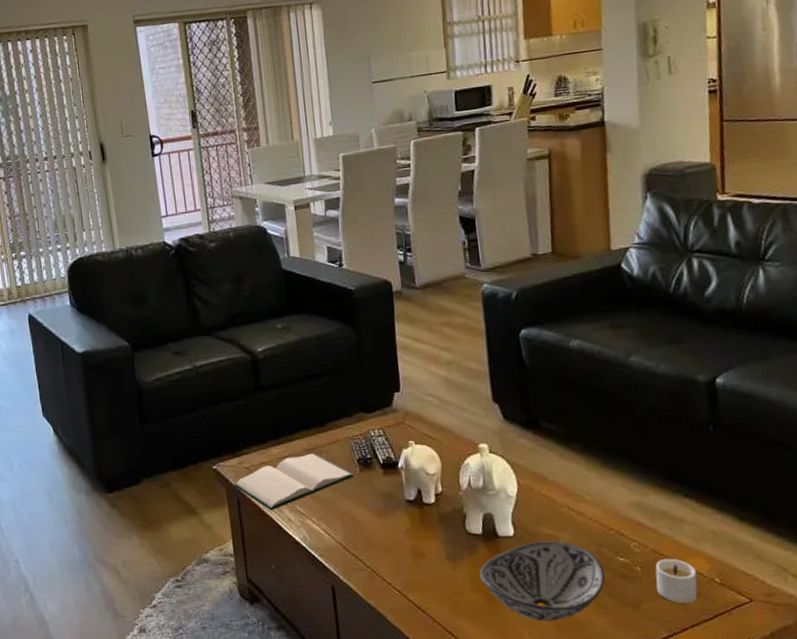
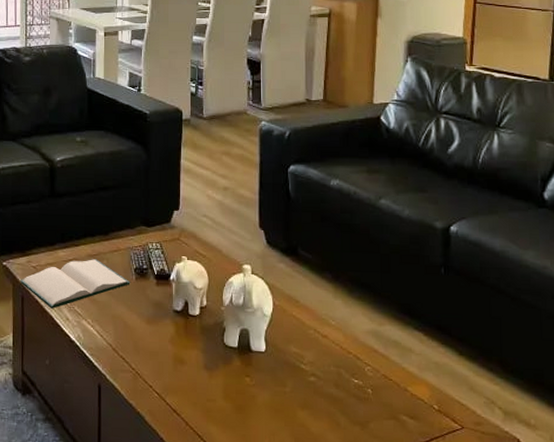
decorative bowl: present [478,541,606,622] -> none [231,358,341,433]
candle: present [655,558,698,603] -> none [383,383,419,426]

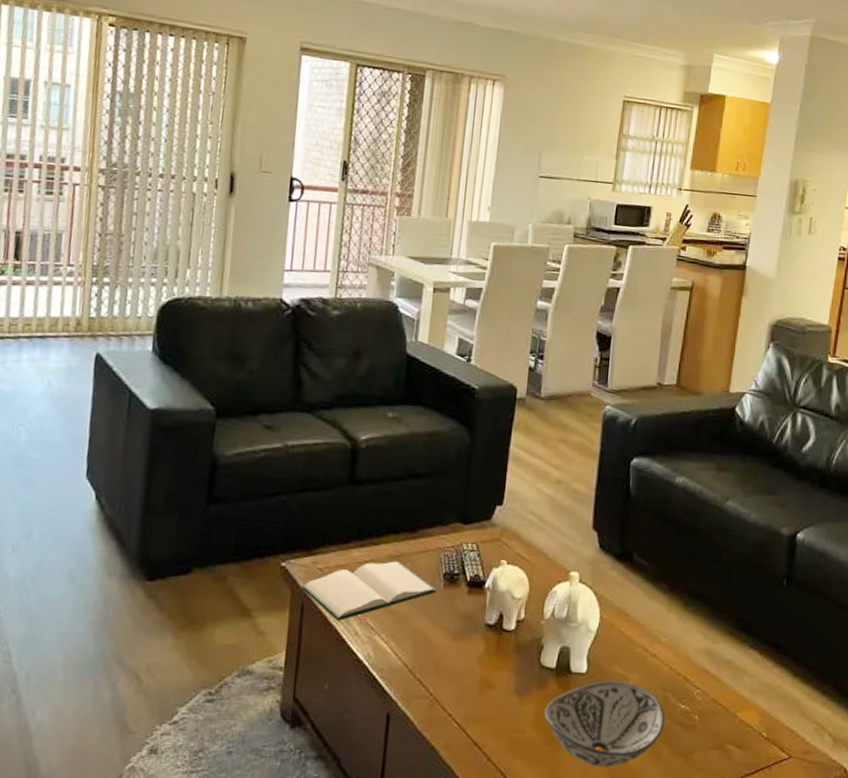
decorative bowl: none [231,358,341,433] -> present [543,681,665,767]

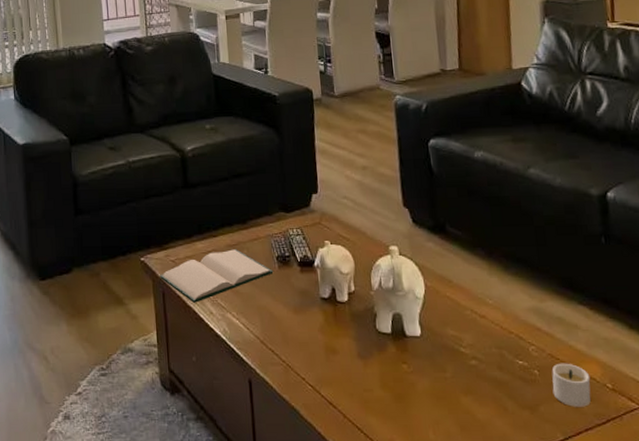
decorative bowl: present [543,681,665,767] -> none [387,342,506,421]
candle: none [709,709,748,756] -> present [552,363,591,407]

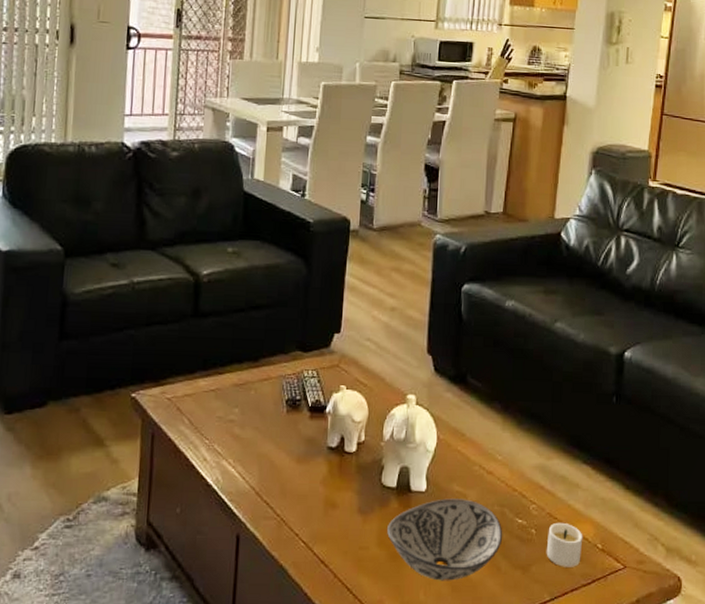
hardback book: present [160,249,274,303] -> none [151,389,281,447]
decorative bowl: none [387,342,506,421] -> present [386,498,503,581]

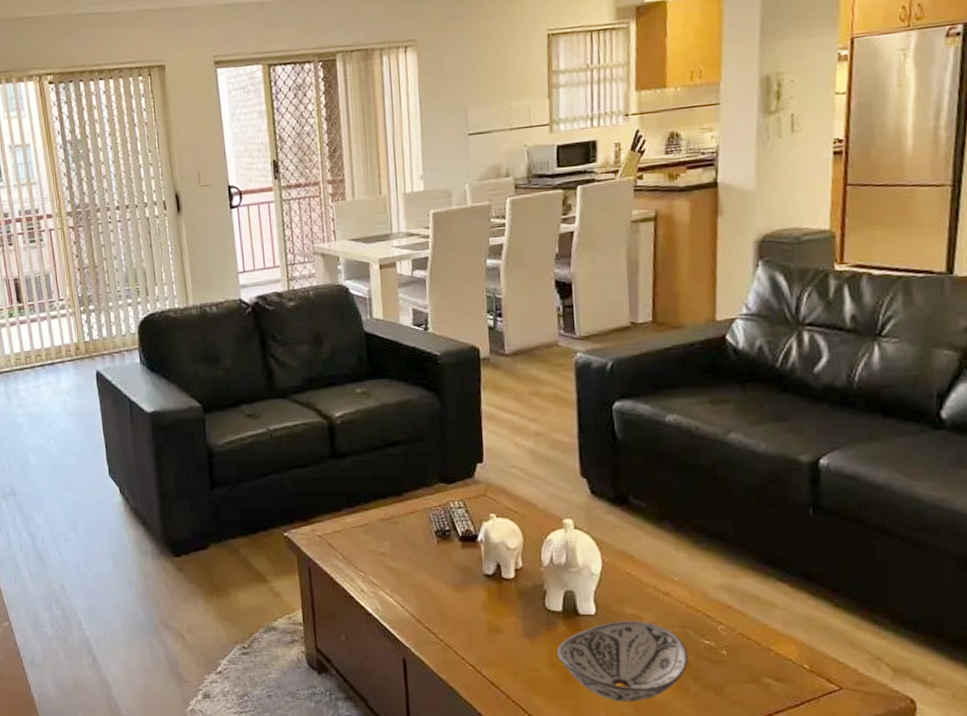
candle: present [546,522,583,567] -> none [741,643,786,689]

